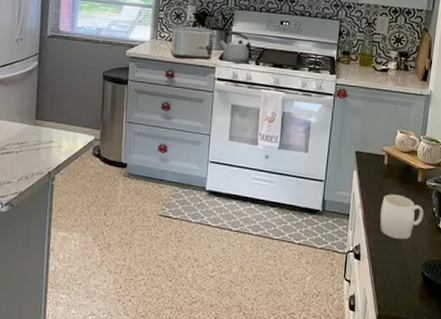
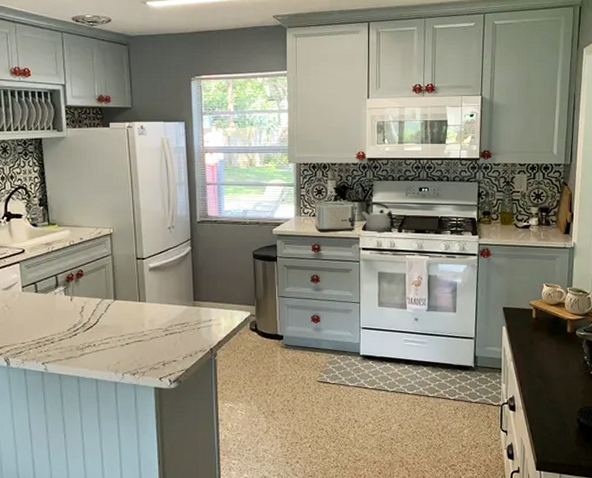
mug: present [380,194,424,240] -> none [532,346,575,389]

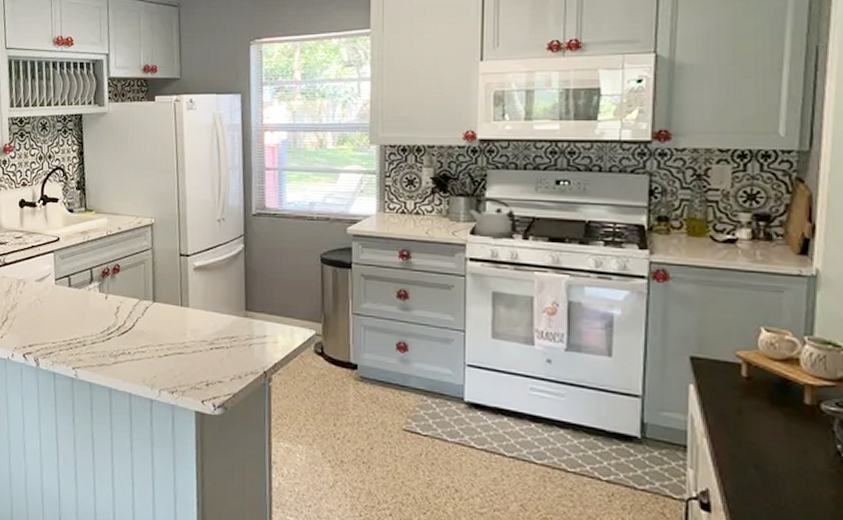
toaster: present [315,200,357,233] -> none [404,194,463,235]

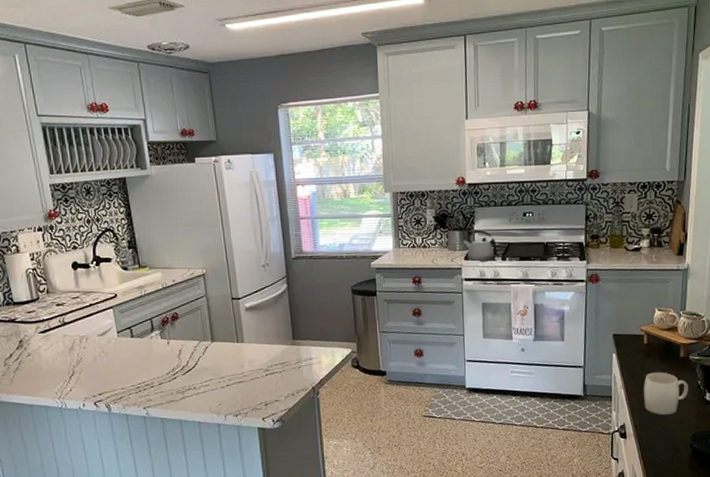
mug: none [741,420,819,489] -> present [644,372,688,416]

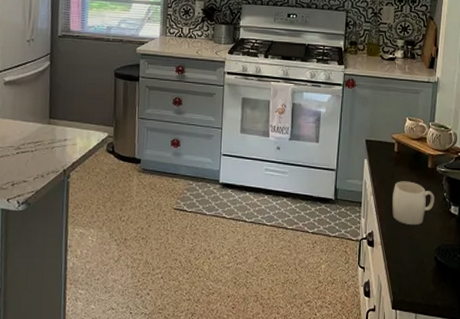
kettle: present [462,229,497,263] -> none [227,25,260,58]

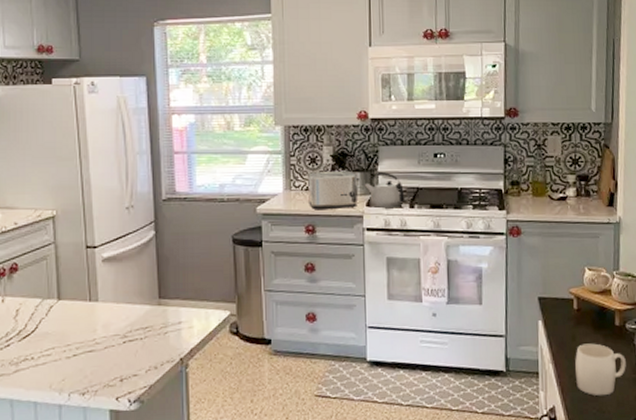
toaster: none [180,22,224,55] -> present [308,170,360,210]
kettle: none [227,25,260,58] -> present [364,171,404,210]

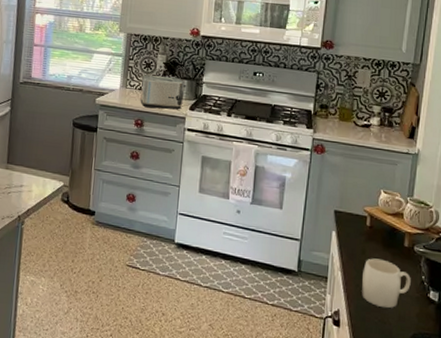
kettle: present [364,171,404,210] -> none [189,81,224,116]

